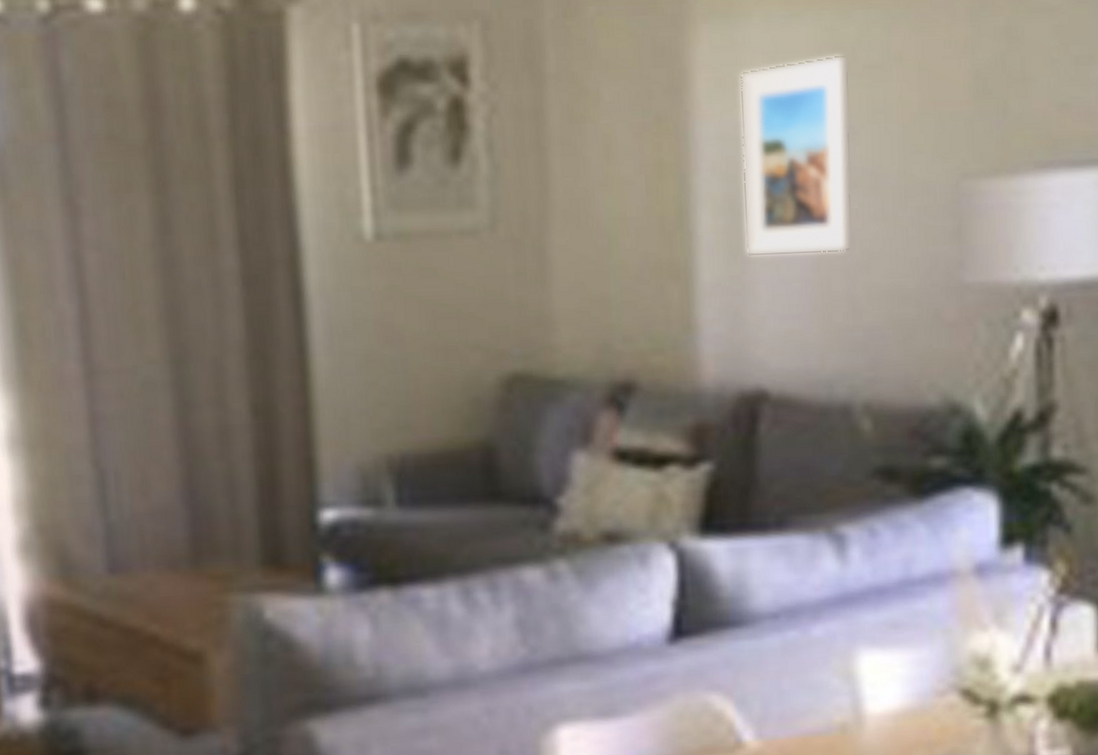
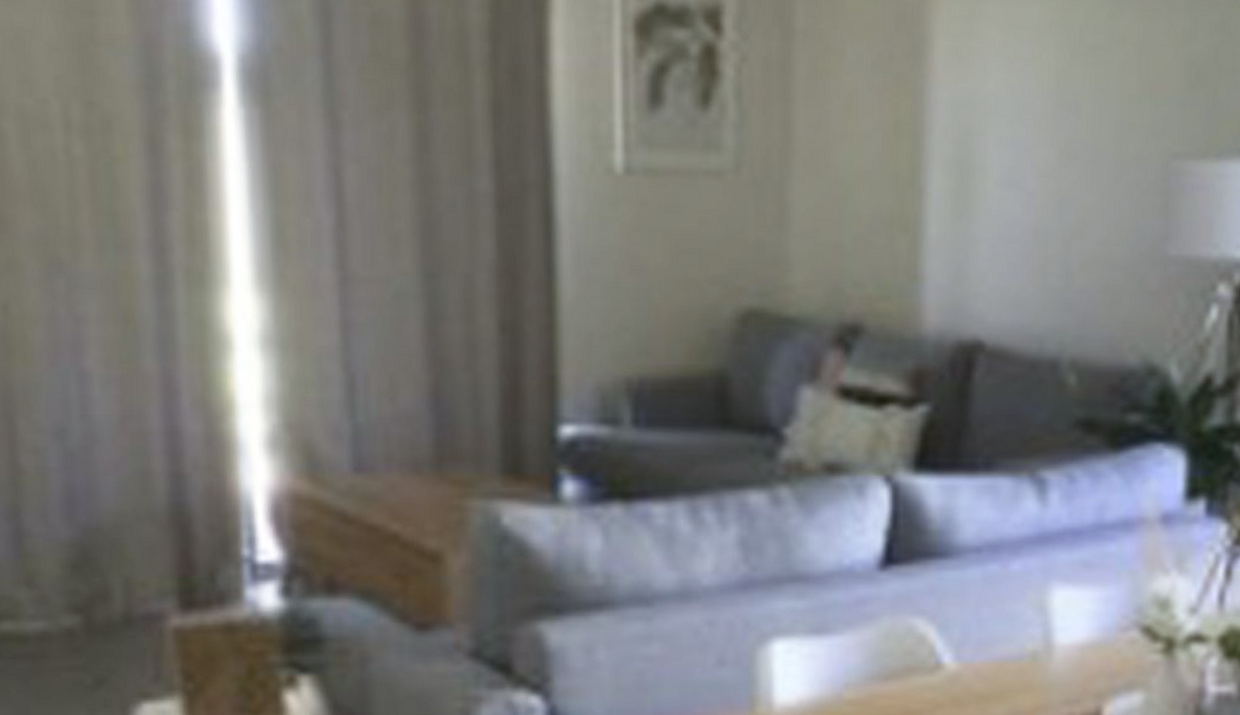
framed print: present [739,53,854,258] -> none [970,33,1077,219]

